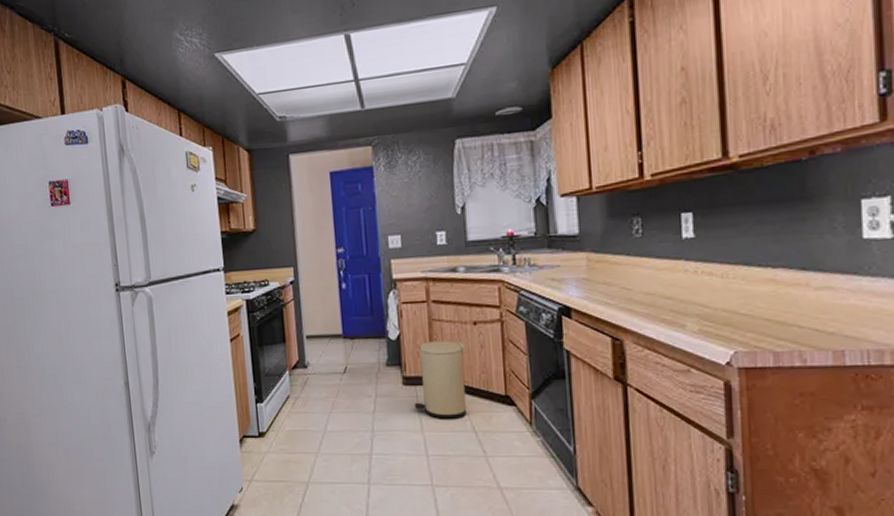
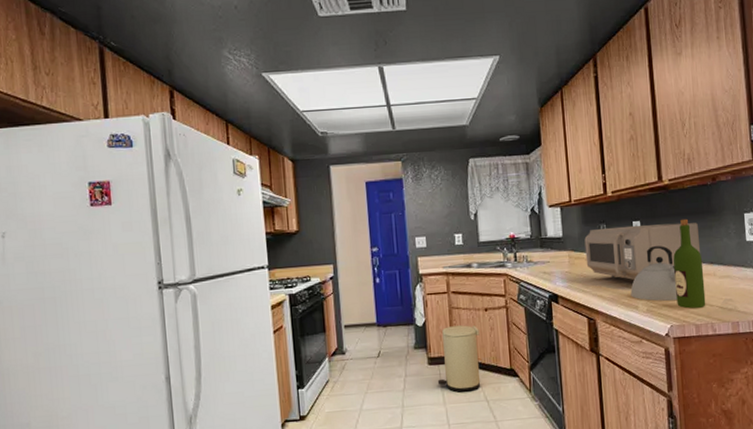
microwave: none [609,213,787,290] -> present [584,223,701,280]
kettle: none [675,245,747,320] -> present [630,245,678,302]
wine bottle: none [742,208,792,331] -> present [673,218,706,309]

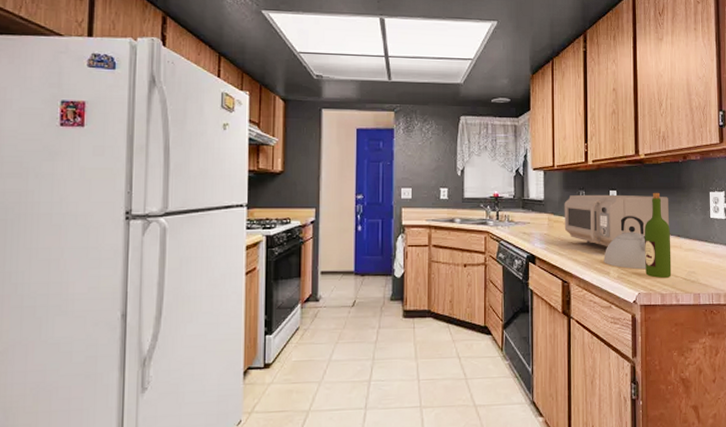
pedal bin: present [437,325,481,393] -> none [411,279,457,348]

